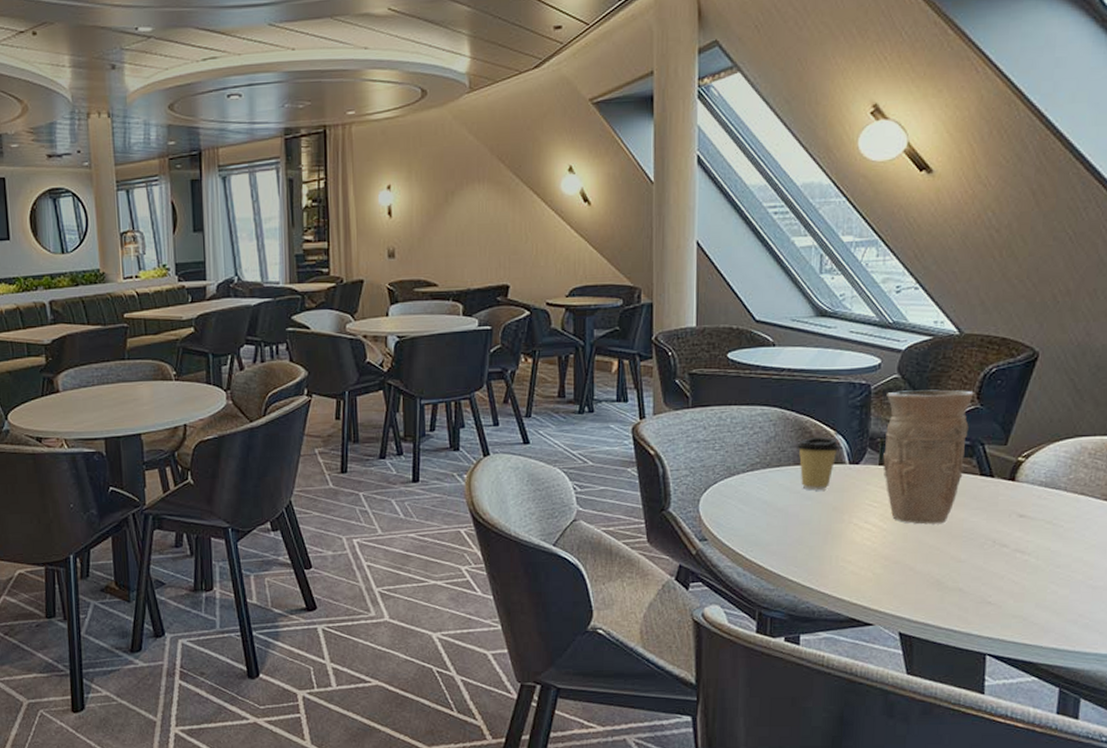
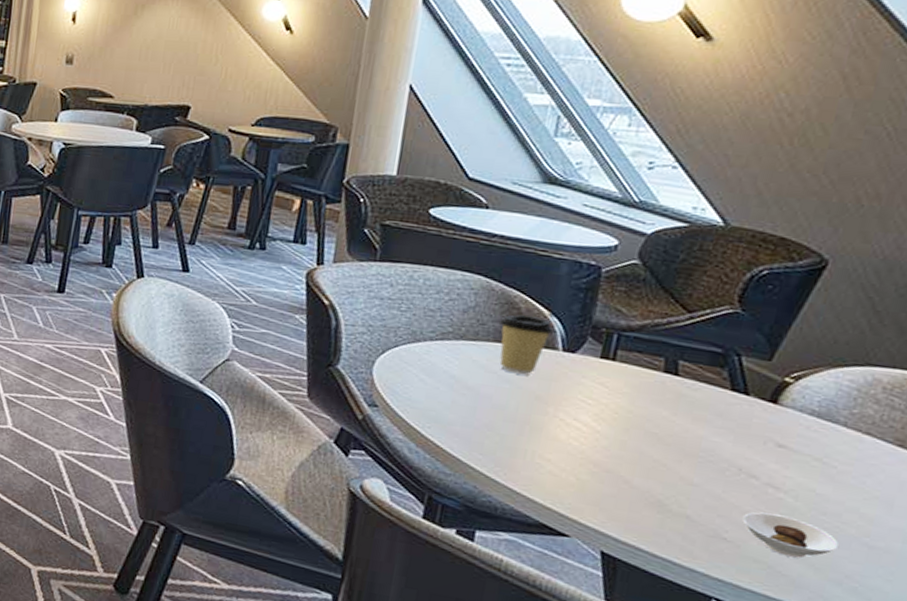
vase: present [883,389,974,525] -> none [604,278,735,438]
saucer: none [1001,574,1071,608] -> present [742,512,838,558]

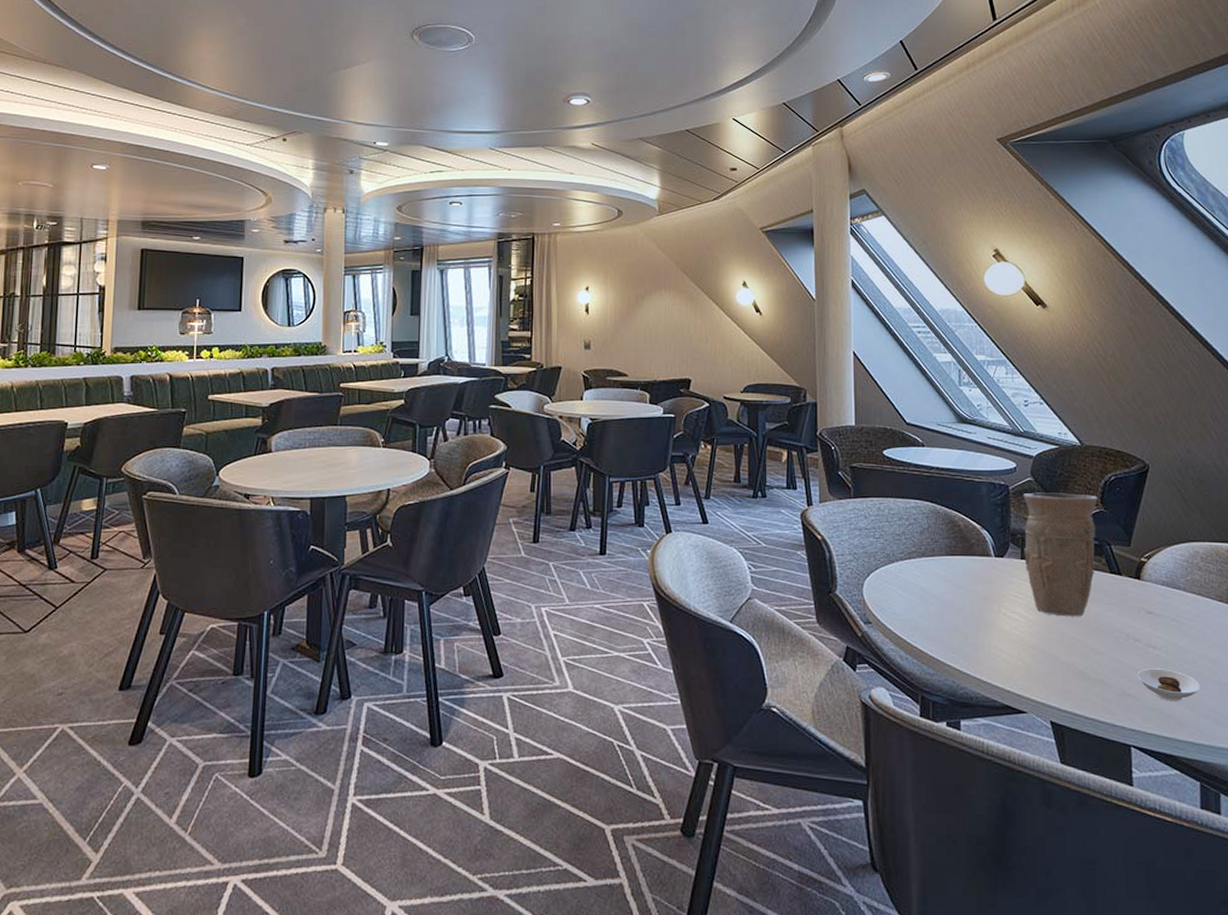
coffee cup: present [498,315,555,376] -> none [947,531,987,581]
vase: none [604,278,735,438] -> present [1023,492,1098,617]

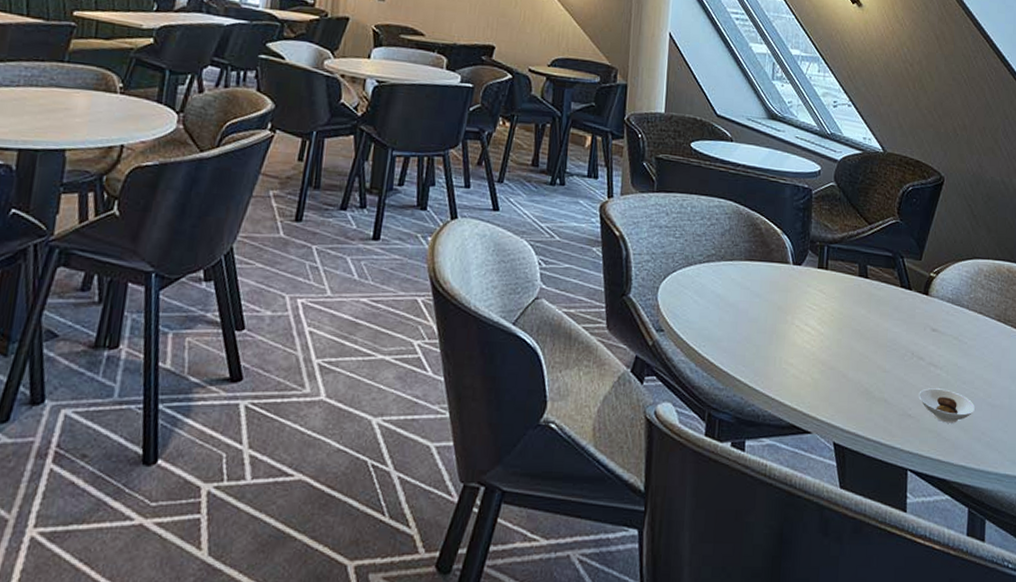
vase: present [1023,492,1098,617] -> none [821,198,895,332]

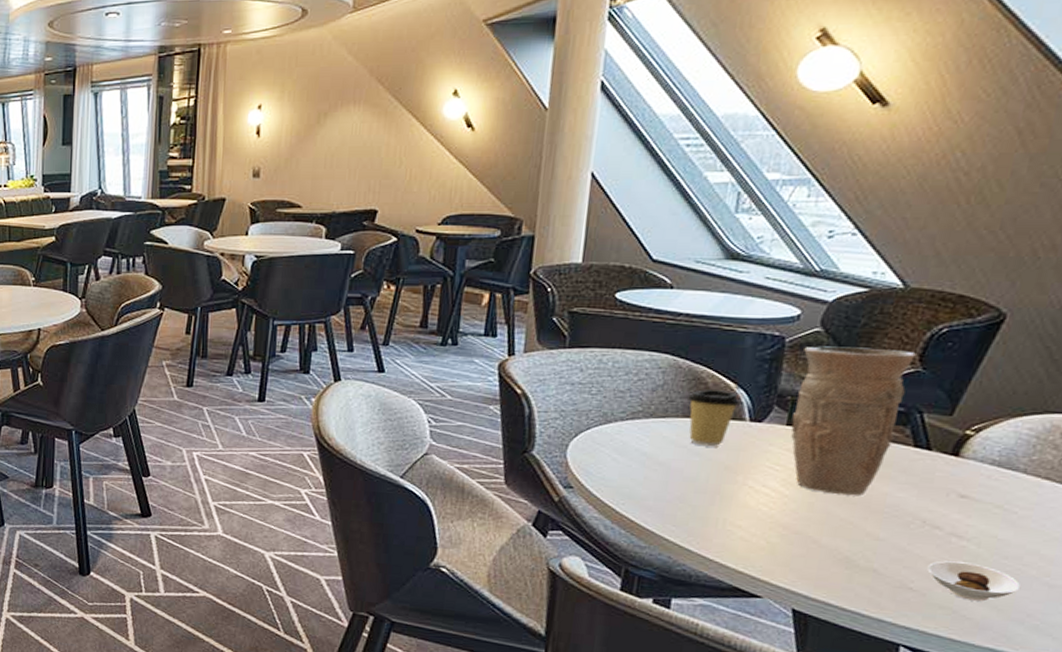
coffee cup: none [747,235,786,289] -> present [686,390,741,447]
vase: none [821,198,895,332] -> present [791,346,916,496]

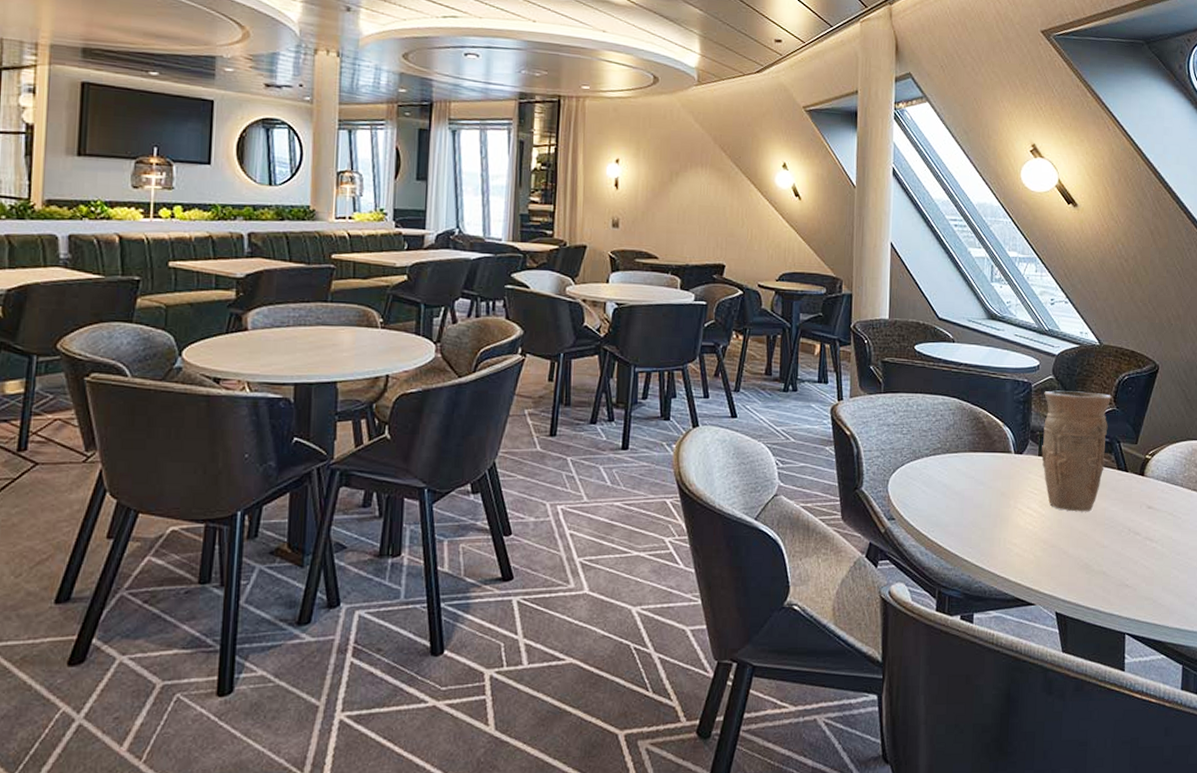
coffee cup: present [686,390,741,447] -> none [971,428,1008,477]
saucer: present [927,560,1020,602] -> none [1135,560,1189,591]

